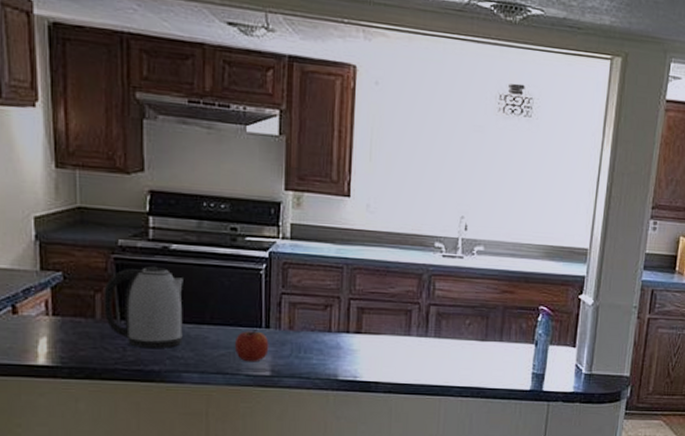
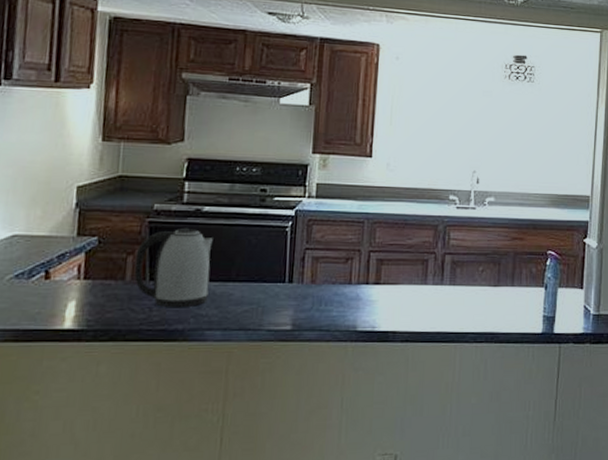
apple: present [234,329,269,363] -> none [257,285,292,317]

